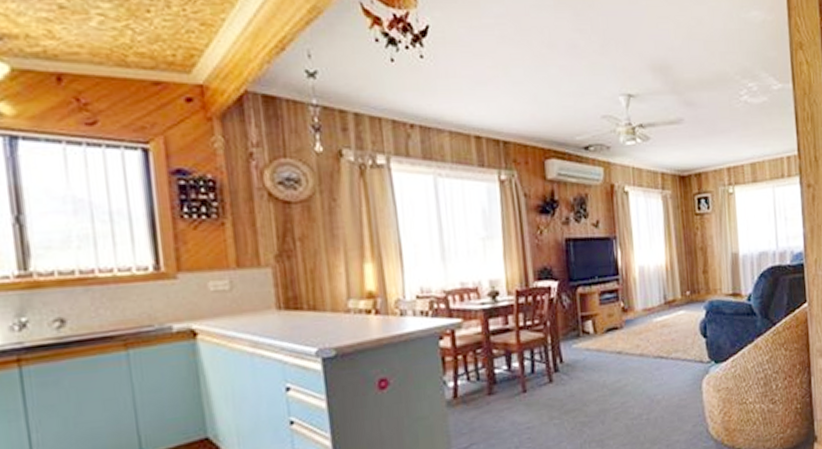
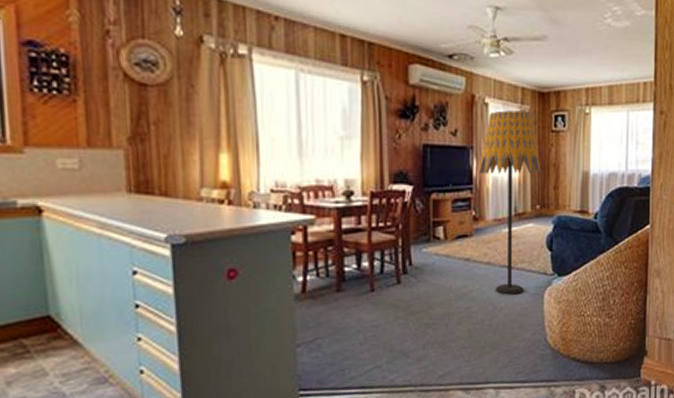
floor lamp: none [624,196,688,387] -> present [478,110,541,295]

